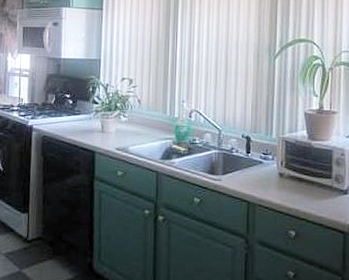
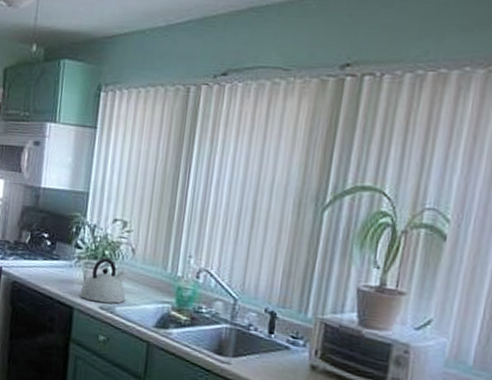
kettle: none [99,109,137,145] -> present [79,257,128,304]

